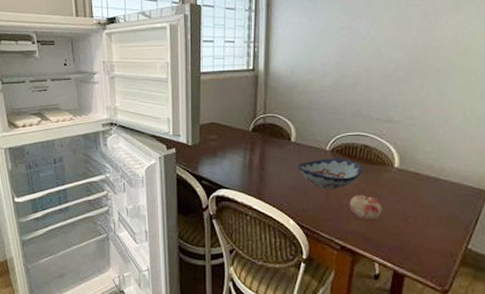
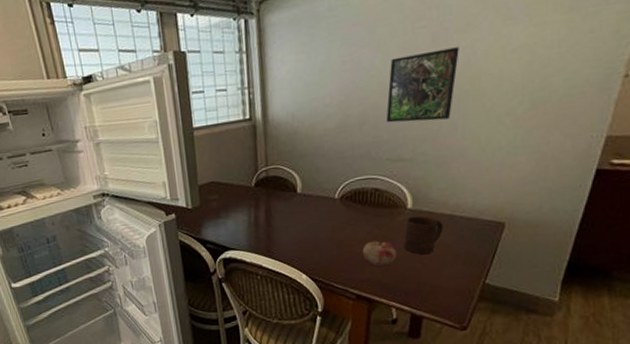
decorative bowl: present [297,158,362,189] -> none [306,205,374,239]
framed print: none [378,25,448,88] -> present [386,47,459,123]
cup: none [390,175,428,214] -> present [404,216,443,255]

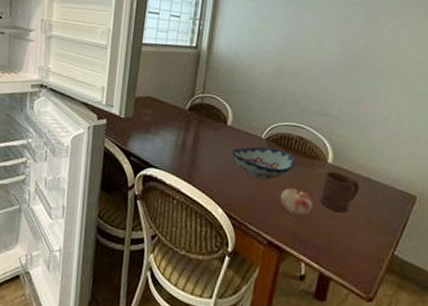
decorative bowl: none [306,205,374,239] -> present [231,146,296,180]
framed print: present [386,47,459,123] -> none [317,24,387,87]

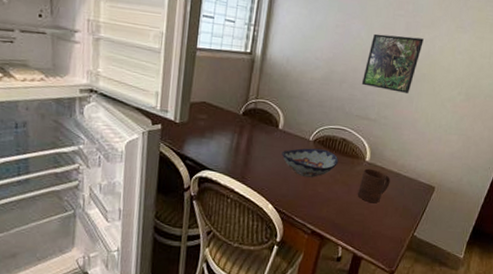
fruit: present [280,188,314,218] -> none [323,184,352,210]
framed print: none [317,24,387,87] -> present [361,33,424,93]

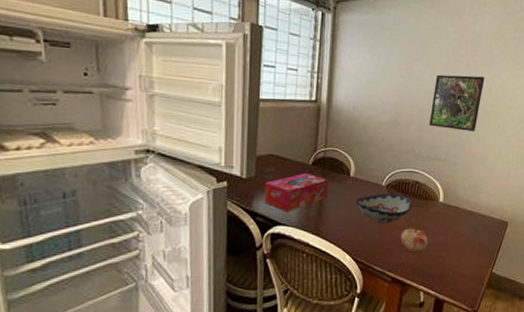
tissue box: none [195,122,257,158] -> present [264,172,329,211]
fruit: none [323,184,352,210] -> present [400,228,429,254]
cup: present [358,168,391,204] -> none [435,209,465,244]

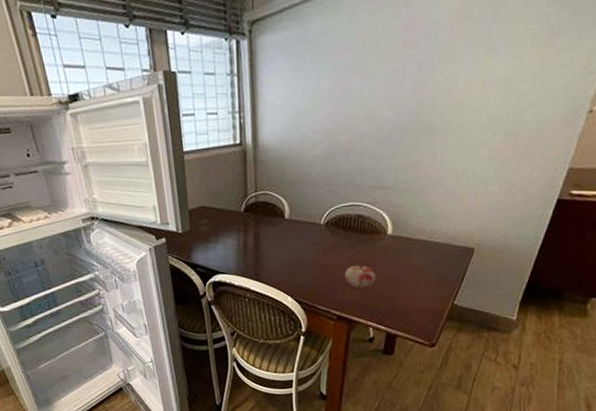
tissue box: present [264,172,329,211] -> none [200,220,263,261]
decorative bowl: present [355,193,413,223] -> none [292,230,357,263]
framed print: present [429,74,484,131] -> none [371,77,443,151]

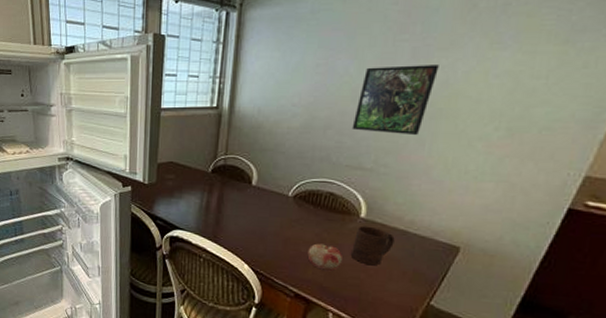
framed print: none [371,77,443,151] -> present [351,65,439,135]
cup: none [383,241,419,278] -> present [351,226,395,266]

